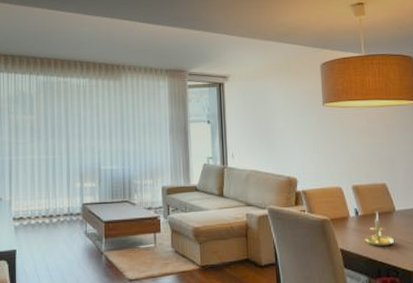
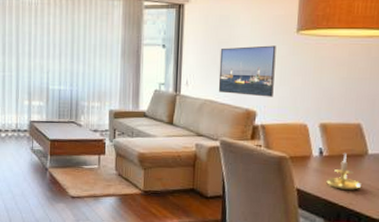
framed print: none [259,117,310,165] -> present [218,45,276,97]

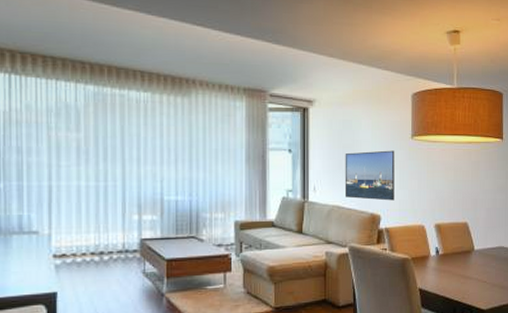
candle holder: present [326,154,361,190] -> none [443,251,471,285]

